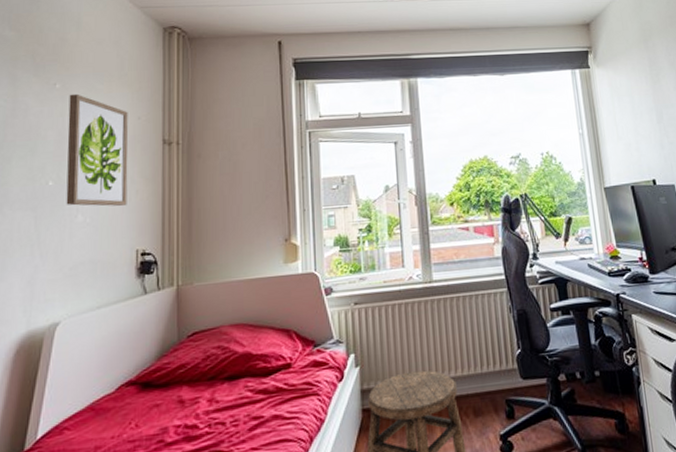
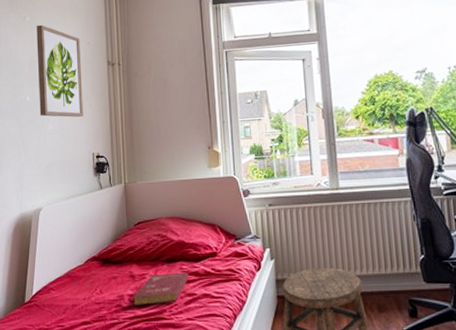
book: none [182,390,254,439] -> present [134,272,188,305]

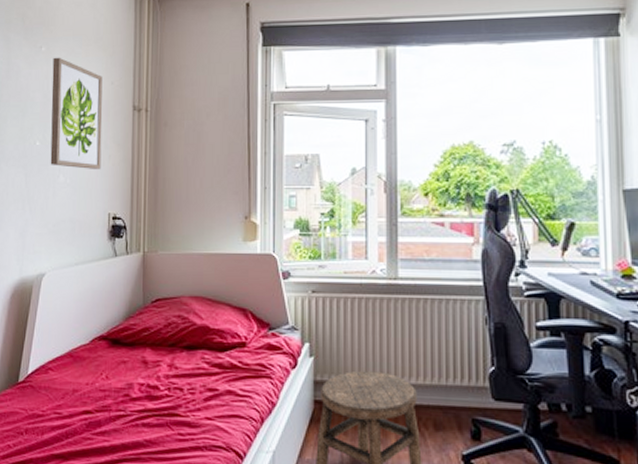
book: present [134,272,188,305] -> none [145,362,210,398]

